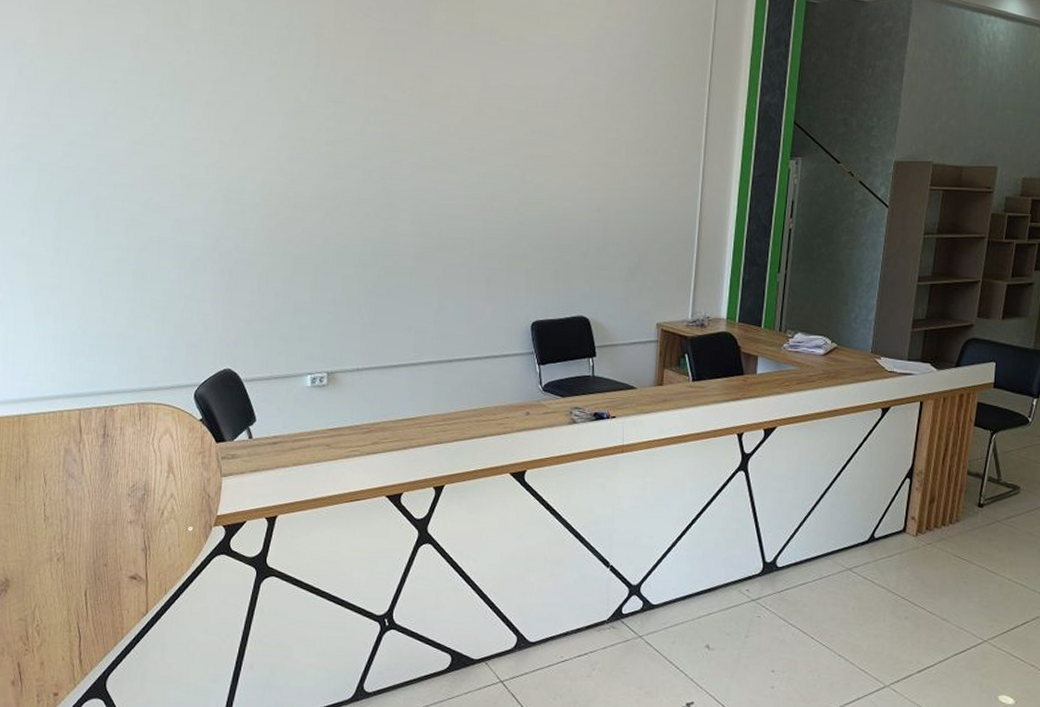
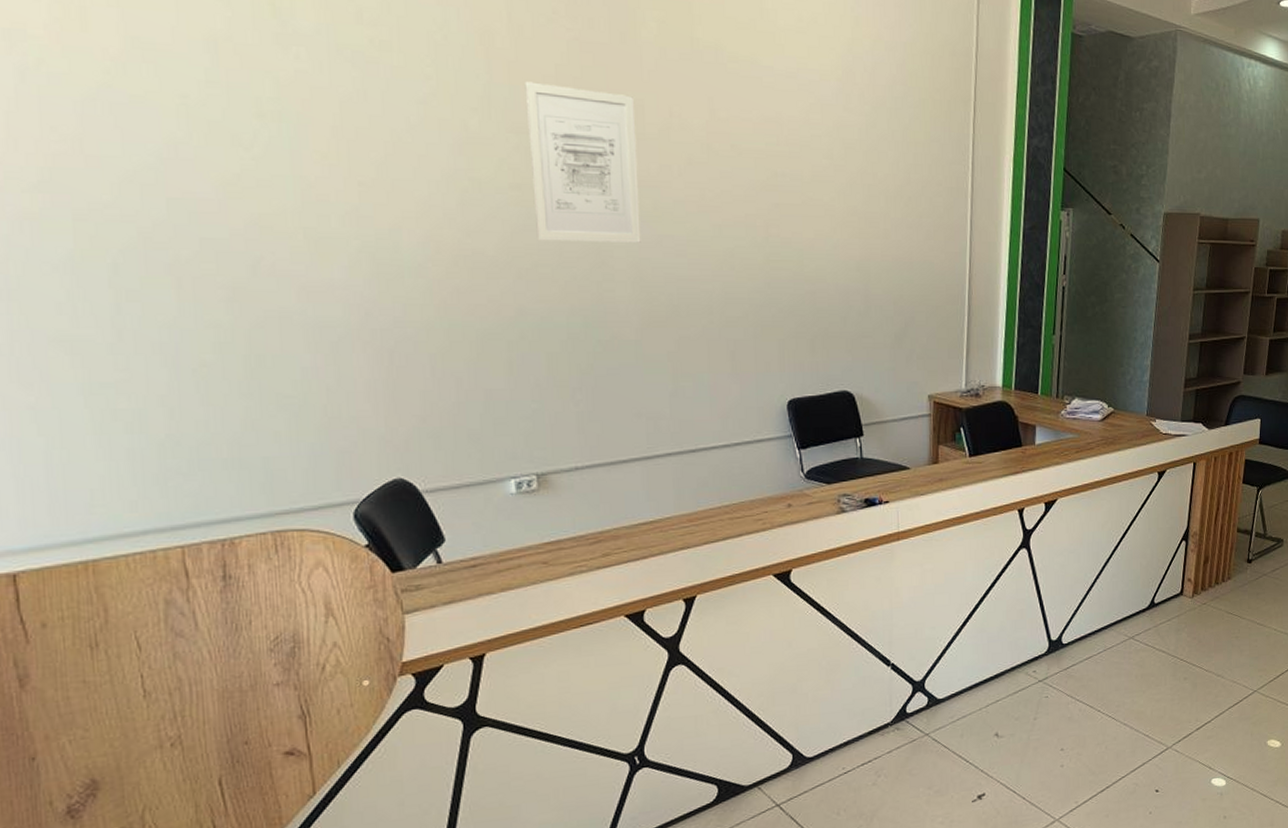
wall art: none [342,62,424,188] -> present [524,81,641,243]

